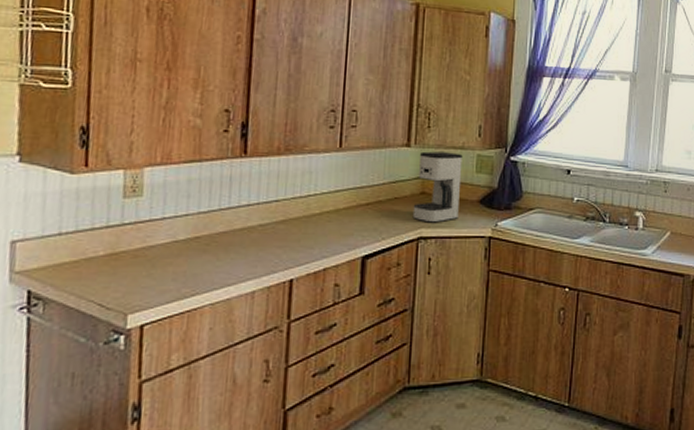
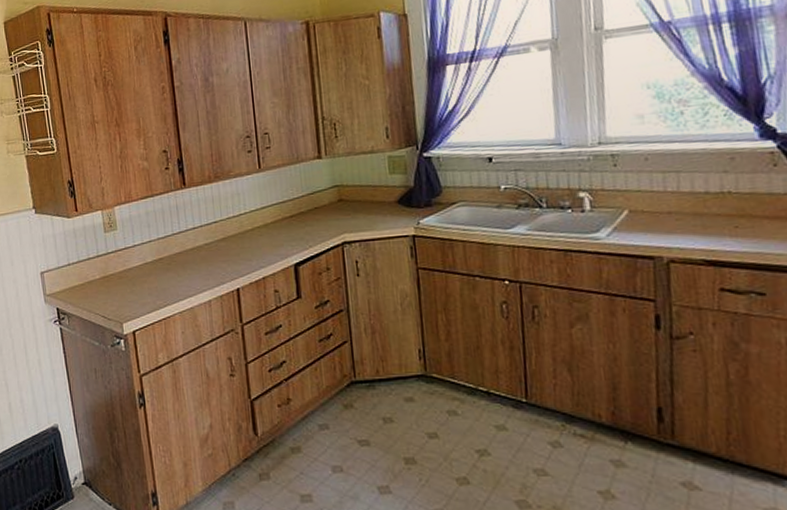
coffee maker: present [412,151,463,223] -> none [332,157,379,228]

